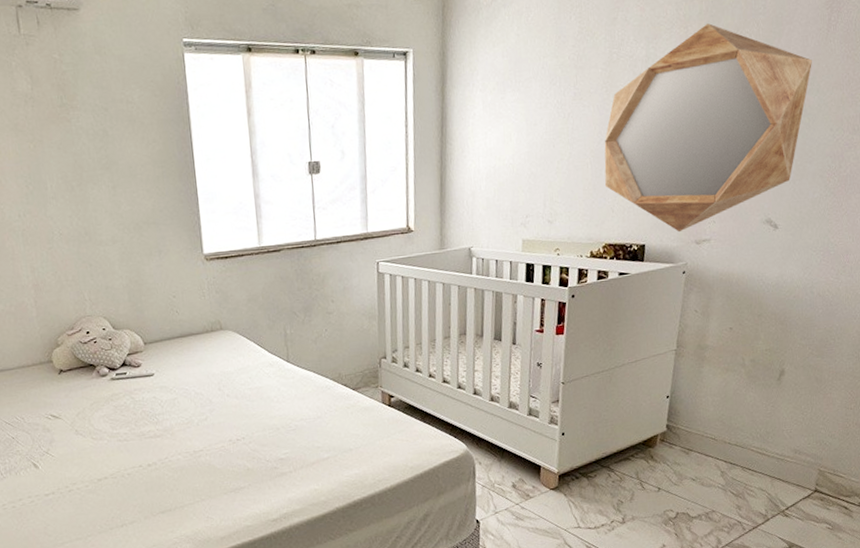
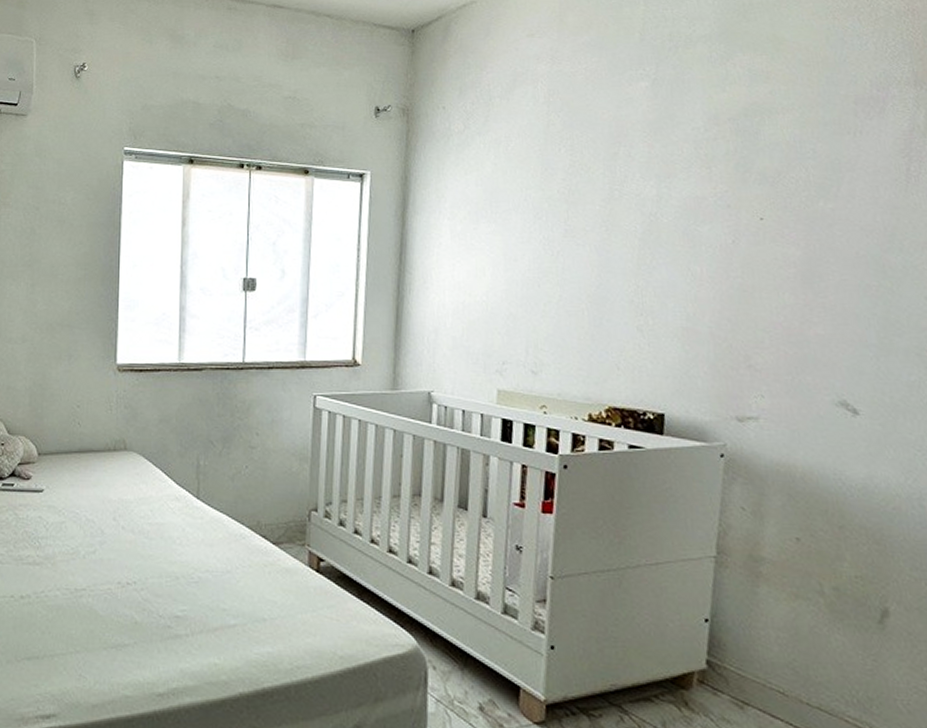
home mirror: present [604,23,812,233] -> none [604,165,889,404]

